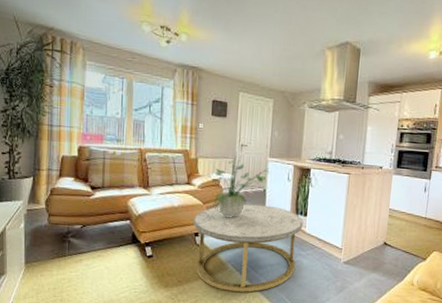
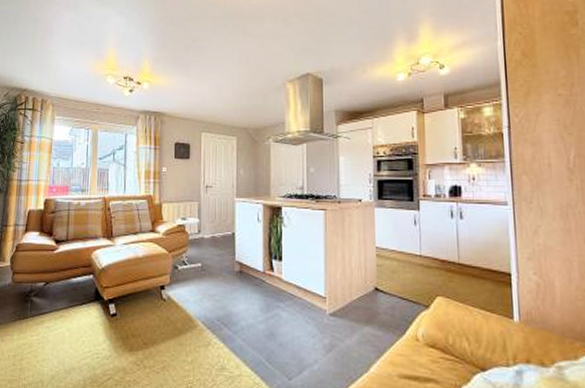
coffee table: present [193,204,303,293] -> none [158,250,278,355]
potted plant: present [212,152,270,217] -> none [178,194,237,266]

